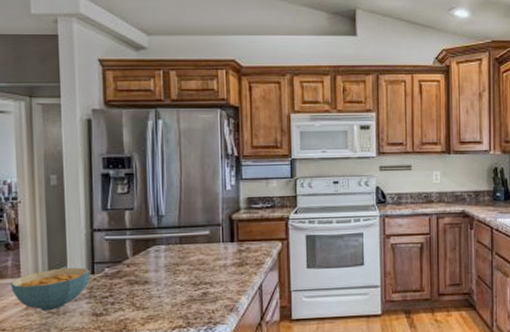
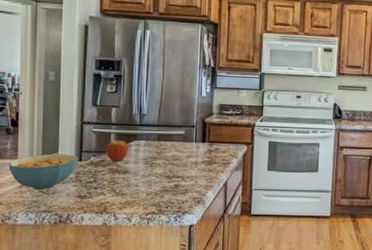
fruit: none [121,246,147,272] -> present [105,140,129,162]

